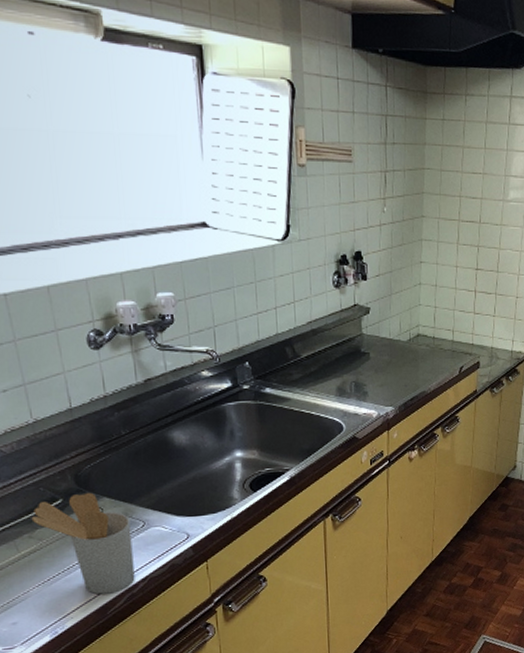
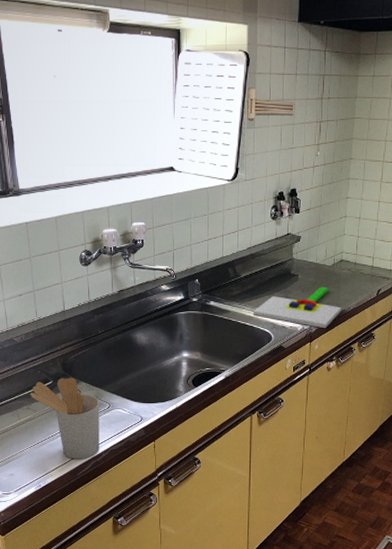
chopping board: none [318,365,422,414] -> present [253,286,342,329]

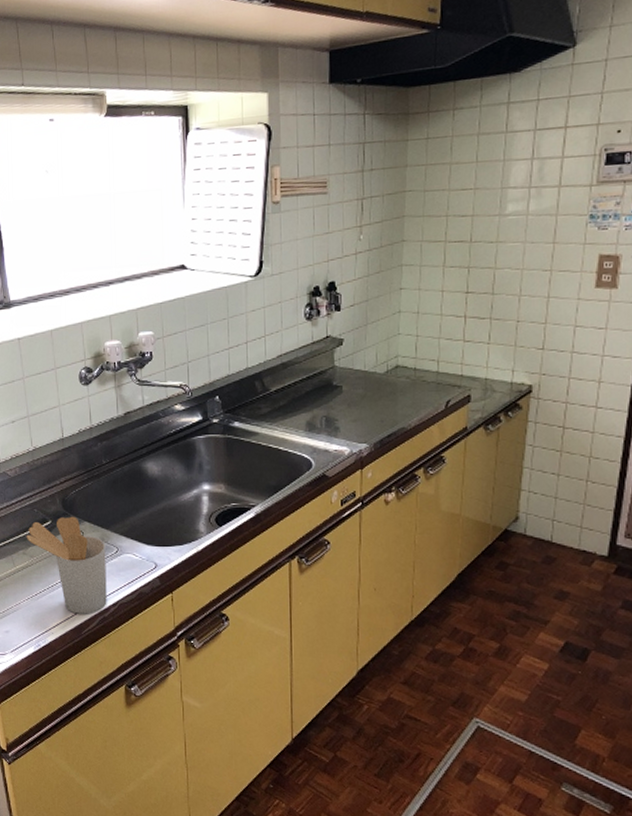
chopping board: present [253,286,342,329] -> none [287,399,401,452]

